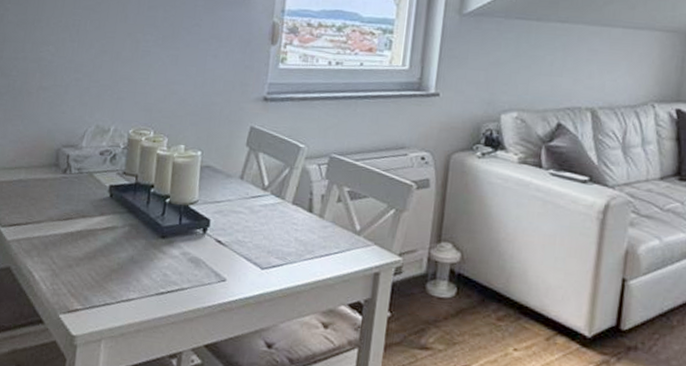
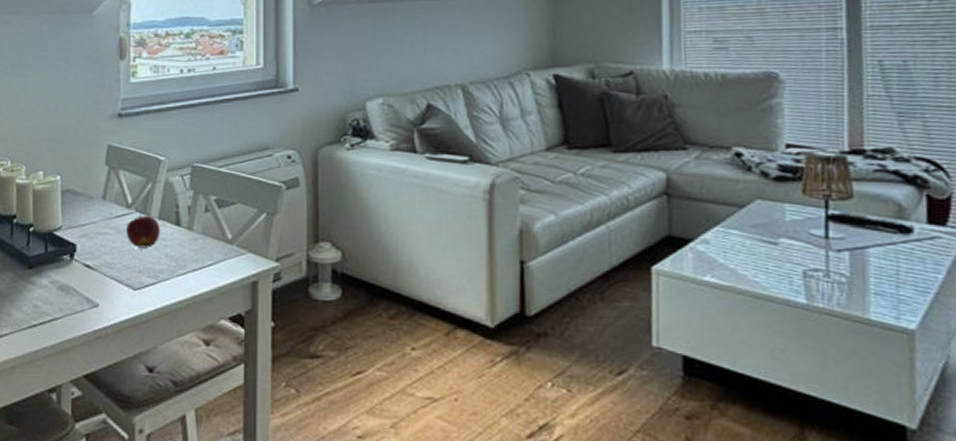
apple: none [259,197,293,231] -> present [126,214,160,248]

